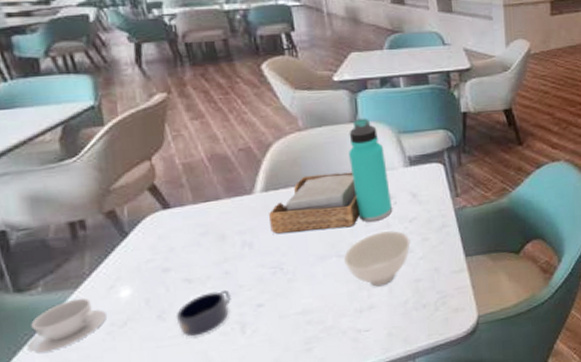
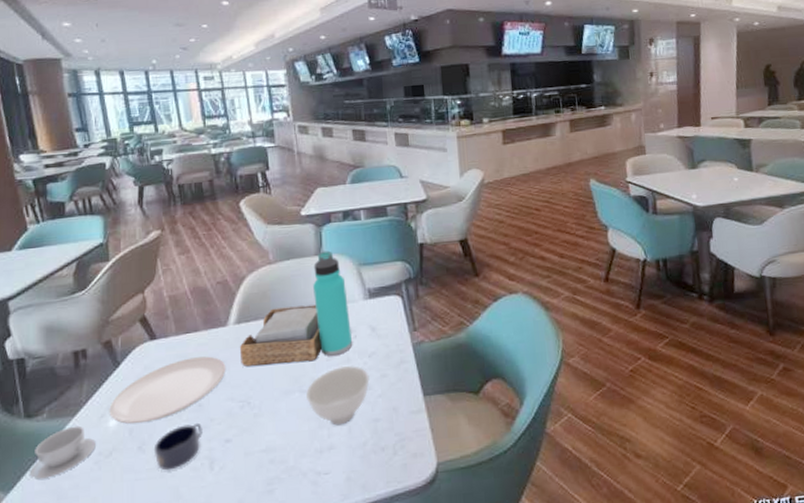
plate: none [119,224,255,294] -> present [109,356,226,424]

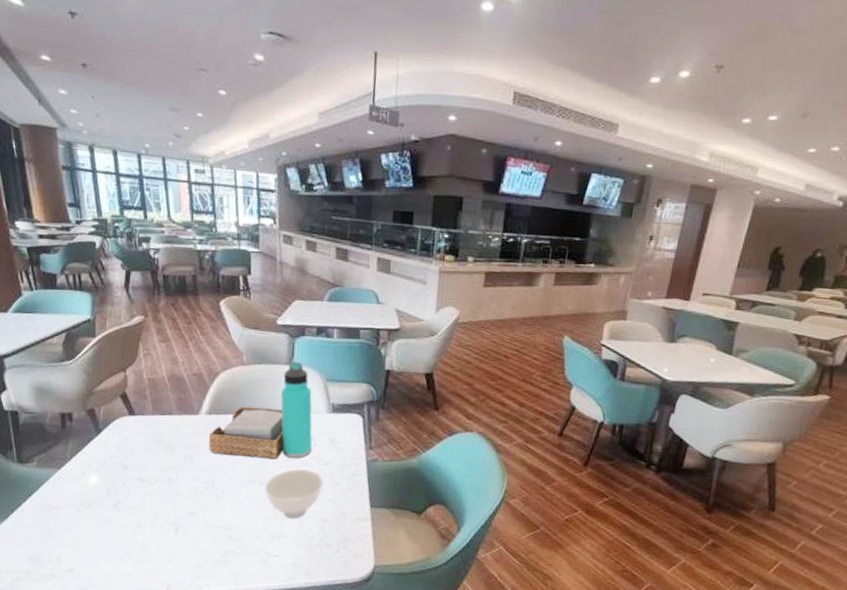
teacup: present [30,425,96,480] -> none [22,477,78,516]
plate: present [109,356,226,424] -> none [90,437,196,485]
mug: present [153,422,202,471] -> none [127,493,171,529]

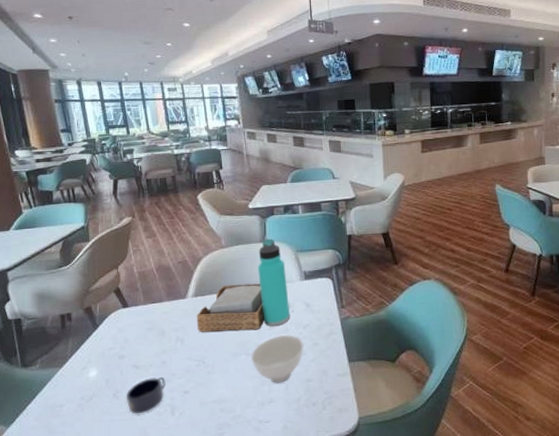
mug: none [127,493,171,529] -> present [126,376,166,414]

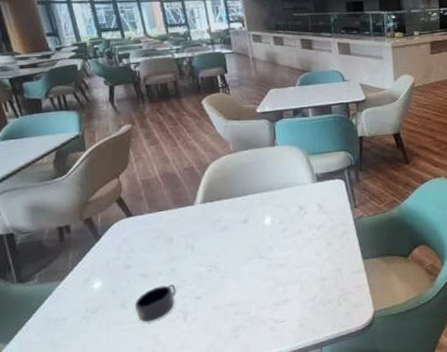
napkin holder: present [196,283,264,332] -> none [205,187,277,238]
bowl: present [251,334,304,383] -> none [264,236,318,284]
thermos bottle: present [258,238,291,326] -> none [268,142,304,229]

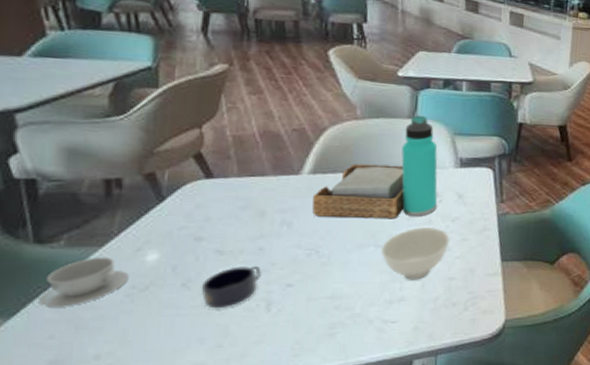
teacup: none [26,288,83,332] -> present [40,257,128,308]
napkin holder: none [205,187,277,238] -> present [312,164,405,219]
bowl: none [264,236,318,284] -> present [381,226,450,280]
thermos bottle: none [268,142,304,229] -> present [401,115,438,216]

